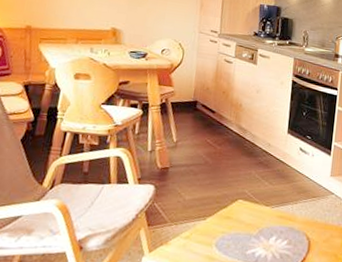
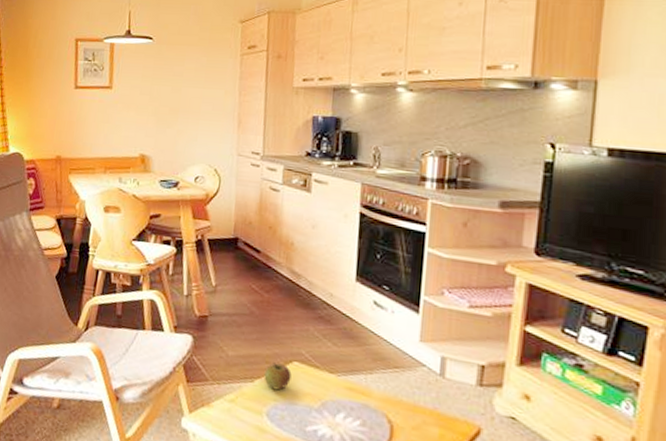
apple: none [214,202,237,224] -> present [264,362,292,391]

